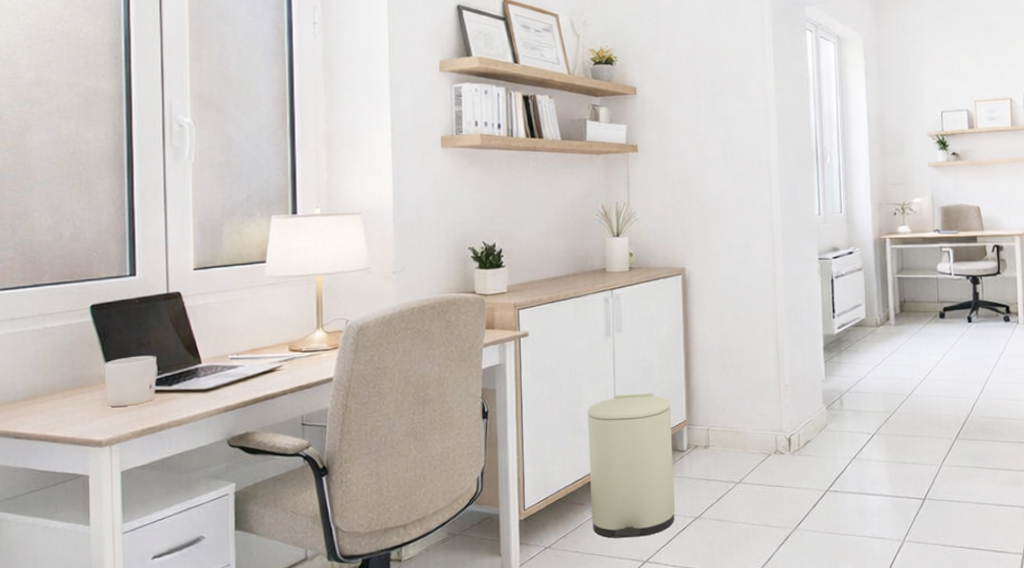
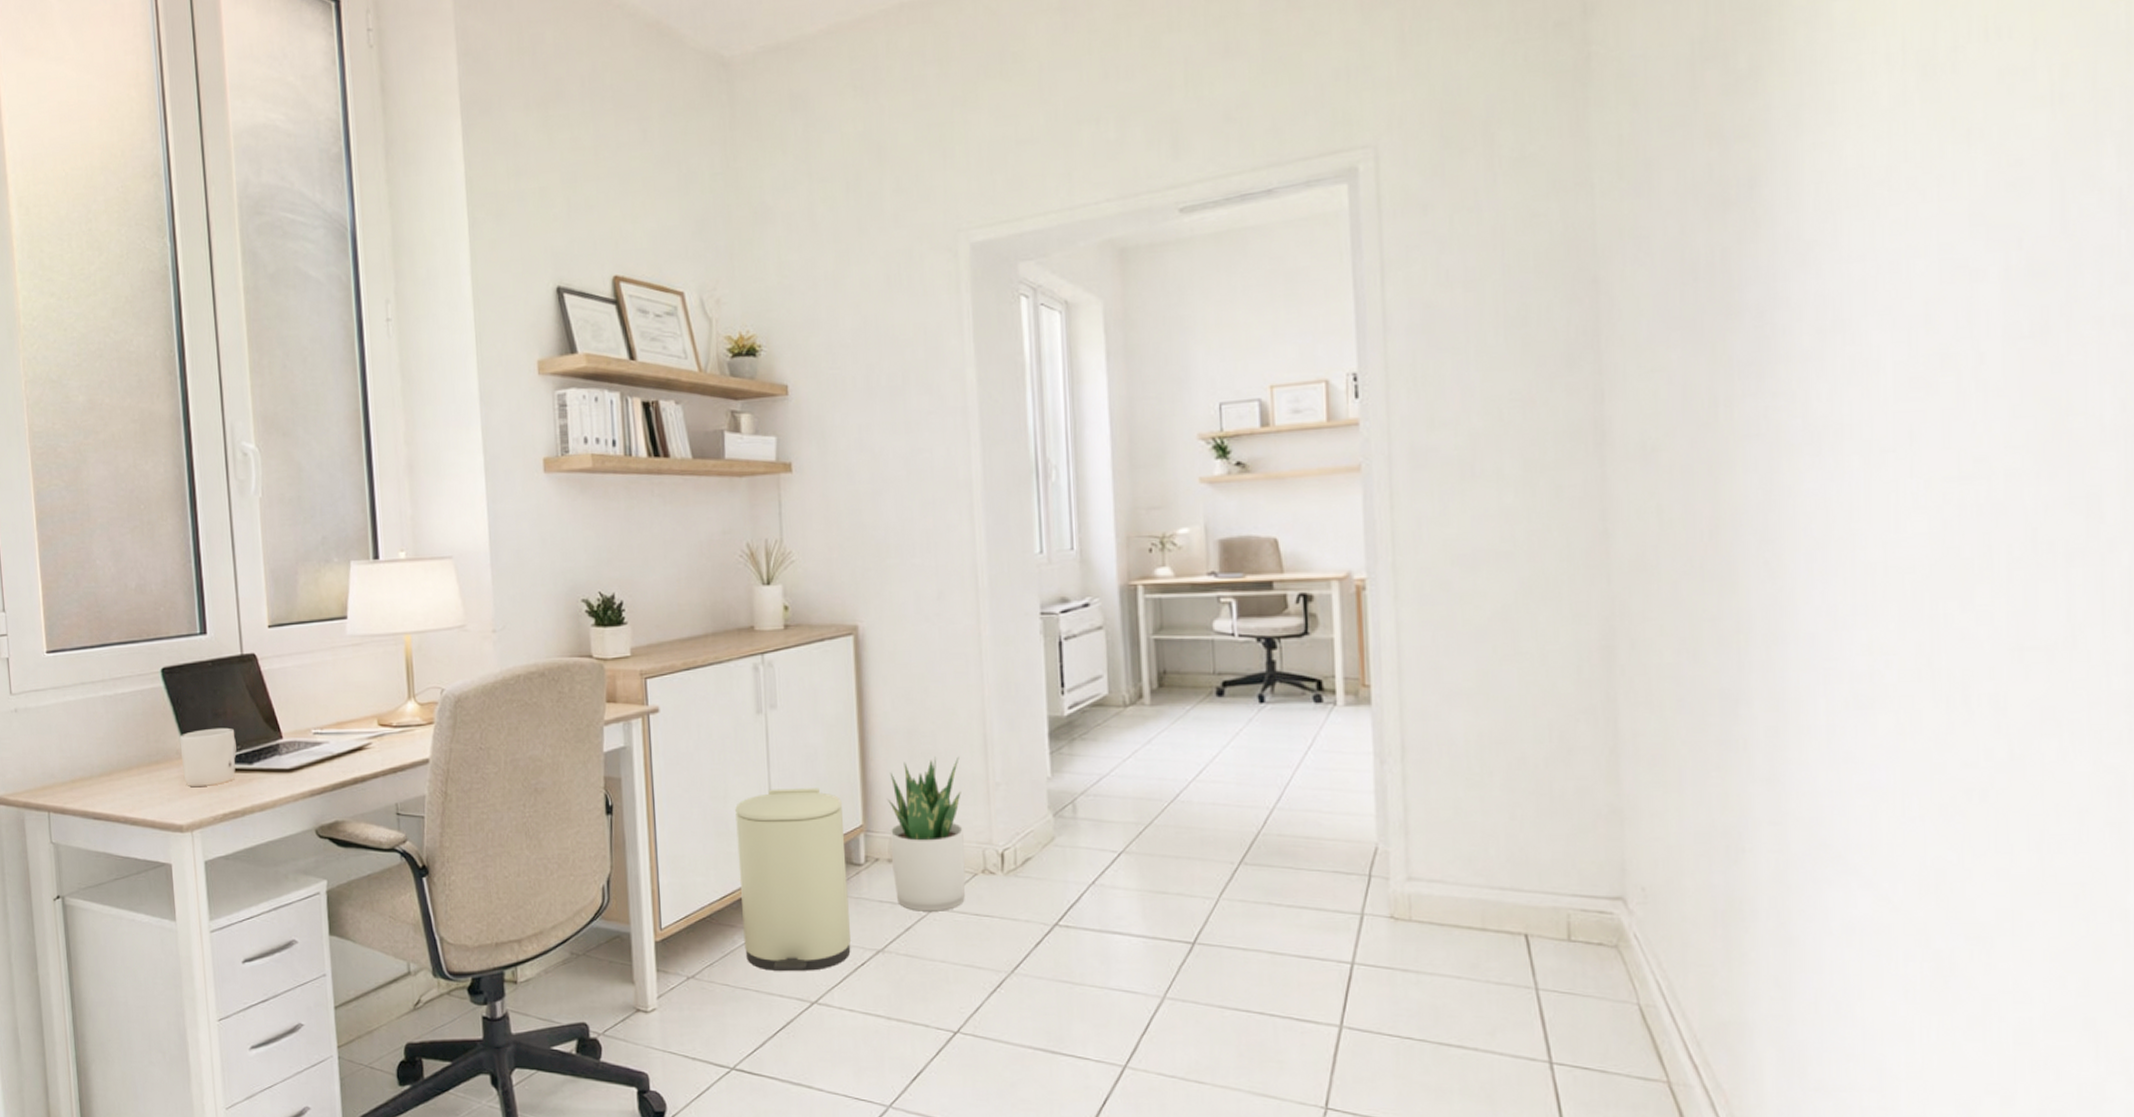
planter: none [705,366,763,485] -> present [888,756,966,911]

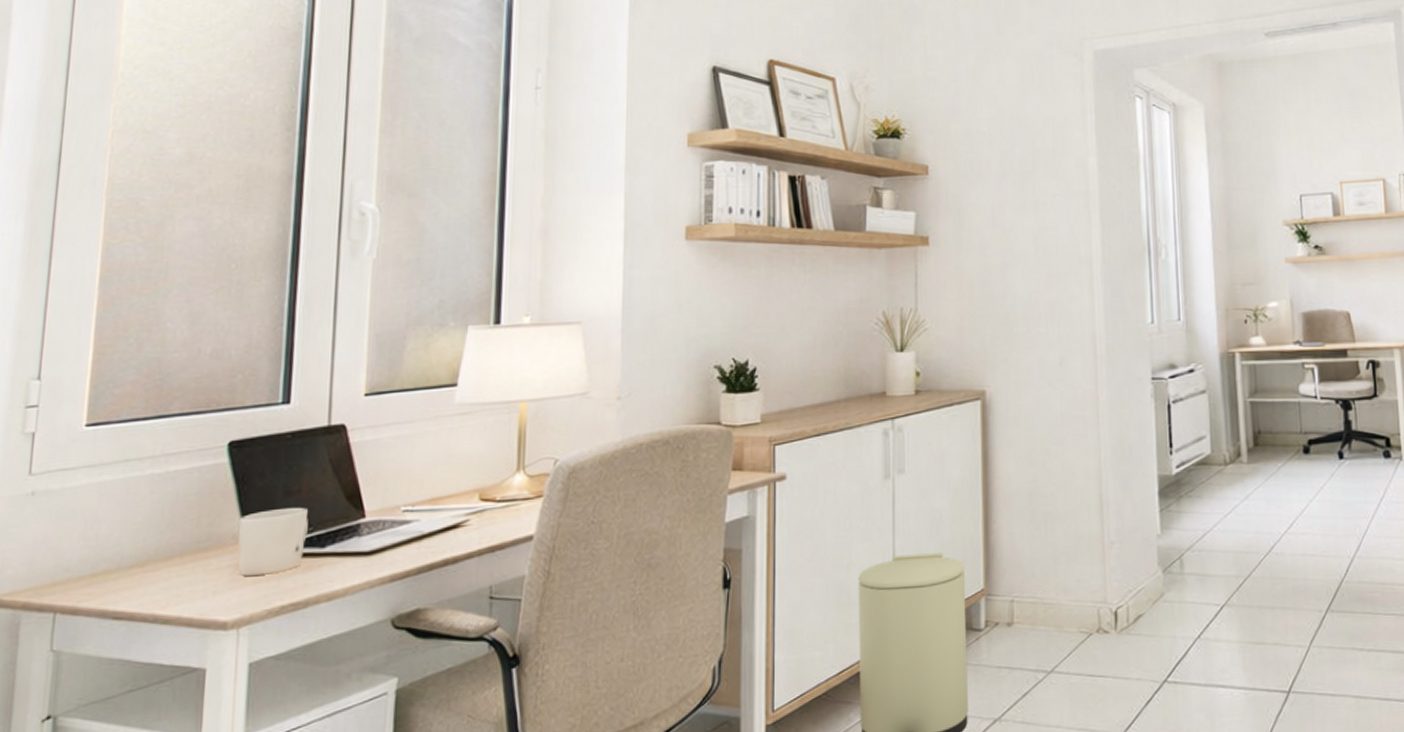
planter: present [888,756,966,911] -> none [1009,516,1082,676]

